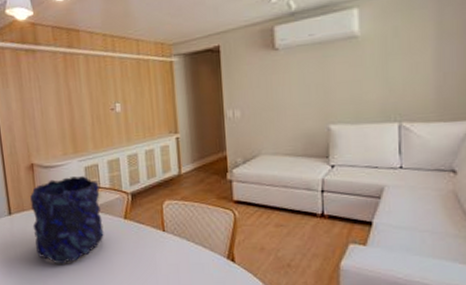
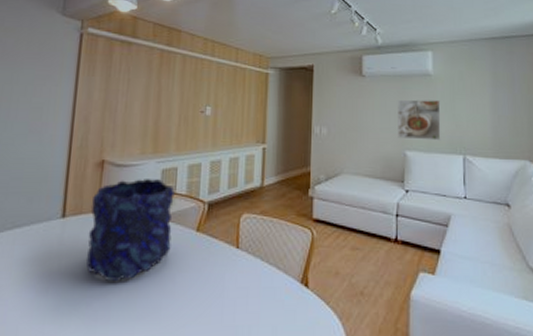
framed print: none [318,65,371,112] -> present [398,99,441,141]

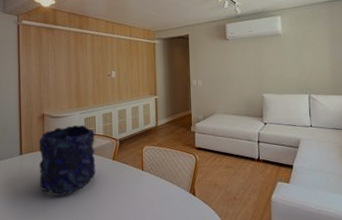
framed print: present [398,99,441,141] -> none [255,54,290,85]

